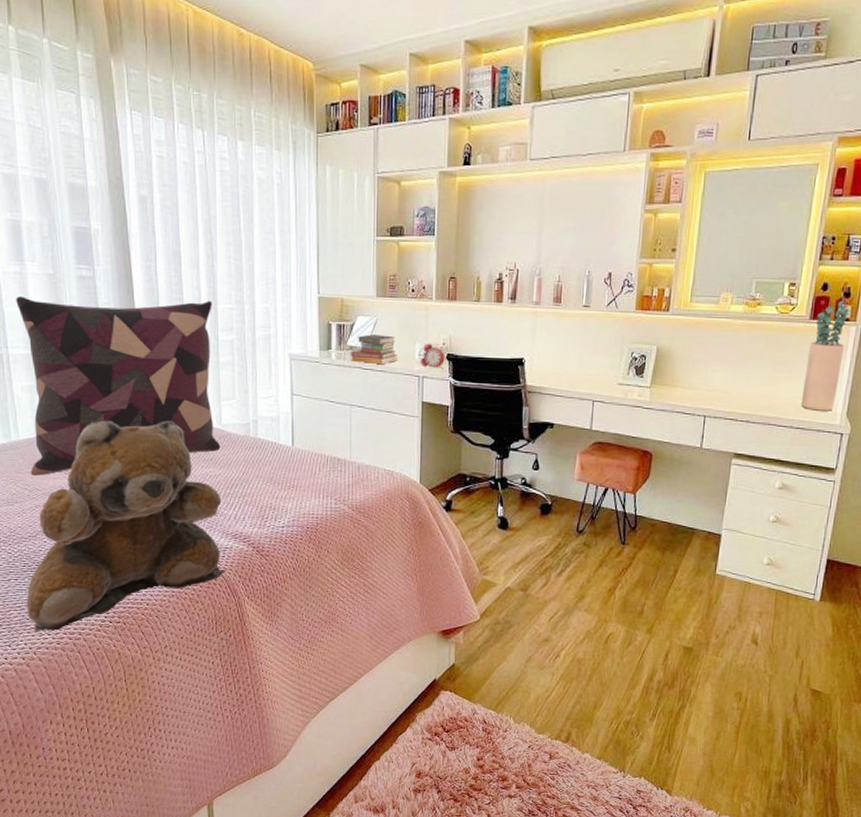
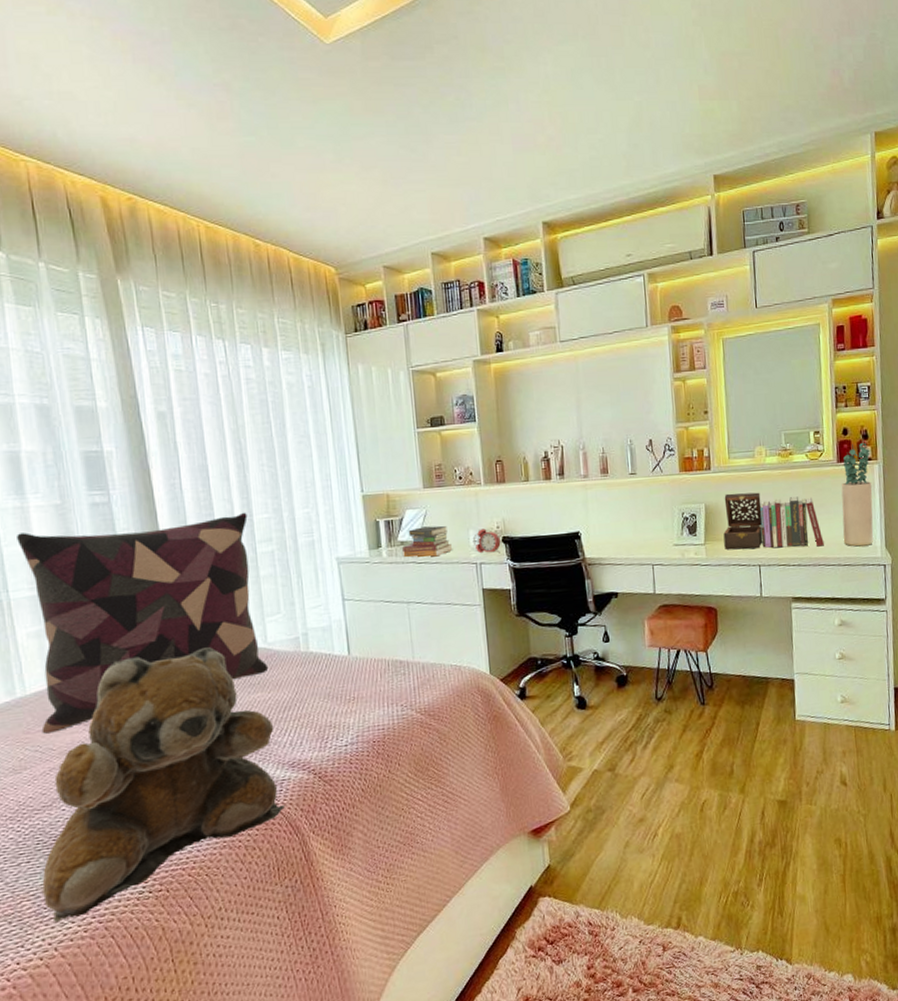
jewelry box: none [670,338,718,399] -> present [723,492,763,550]
books: none [711,349,779,405] -> present [760,496,824,548]

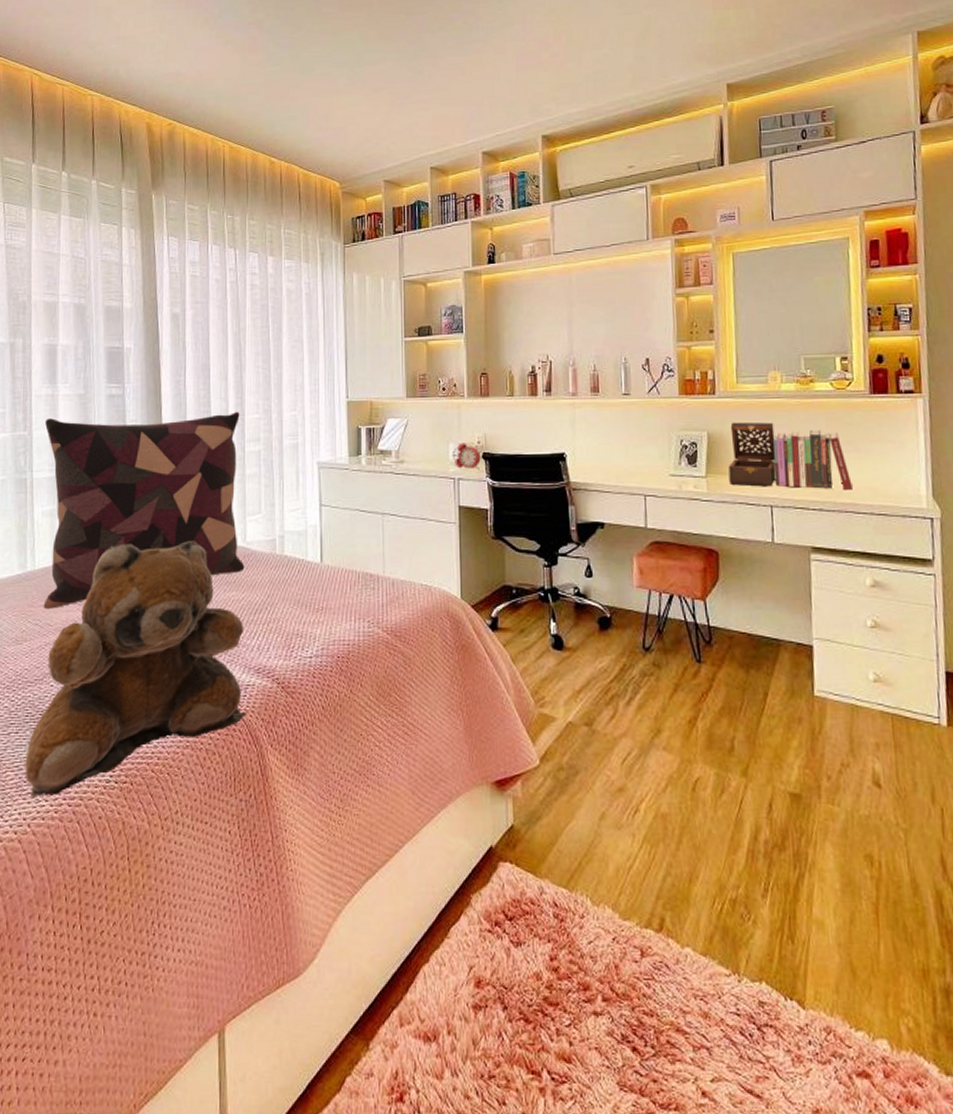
books: present [402,525,453,558] -> none [382,436,432,469]
vase: present [841,437,874,547] -> none [874,366,917,494]

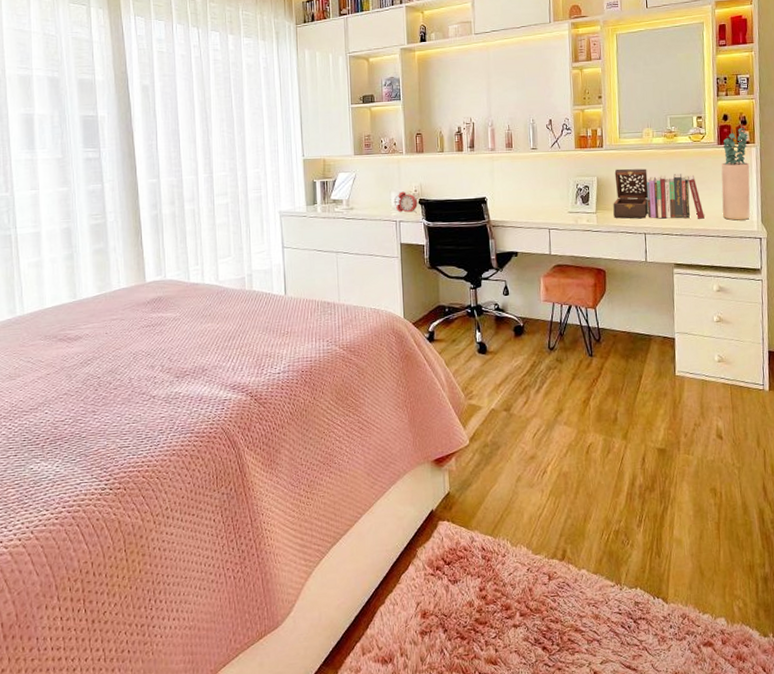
teddy bear: present [24,541,248,799] -> none [25,282,226,510]
pillow: present [43,411,245,609] -> none [26,170,219,348]
vase: none [874,366,917,494] -> present [721,123,751,221]

